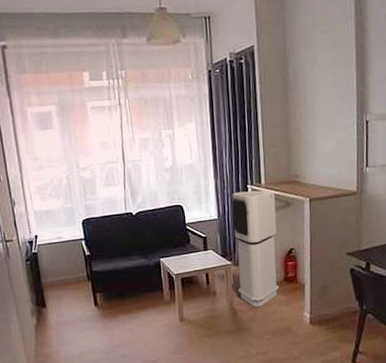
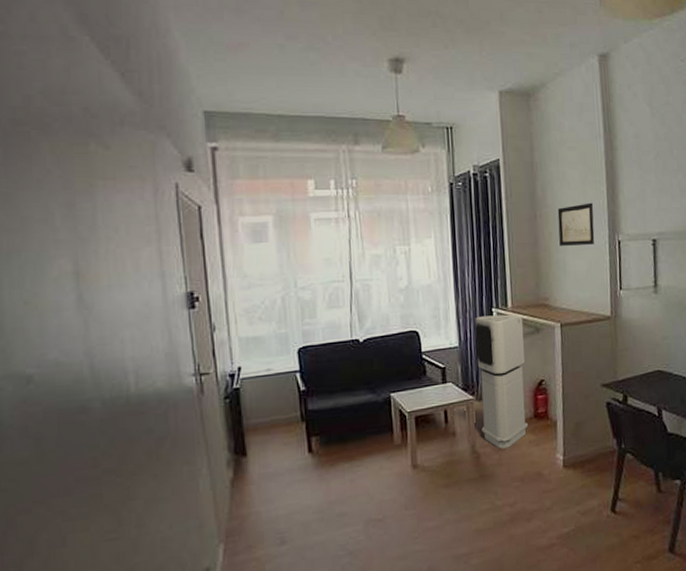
wall art: none [308,84,343,127] -> present [557,202,595,246]

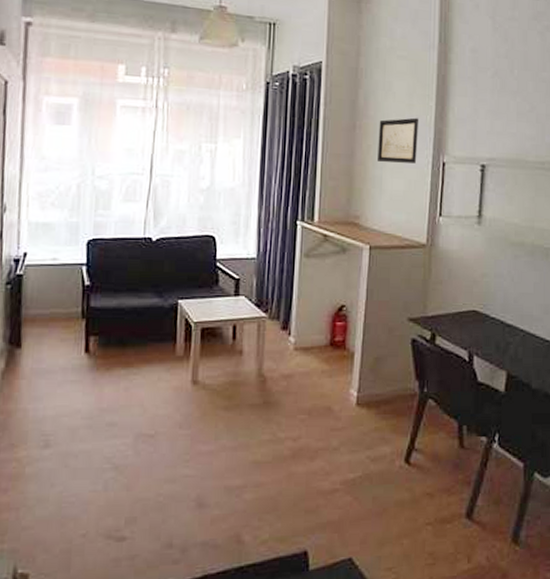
air purifier: present [475,313,529,449] -> none [271,228,329,376]

